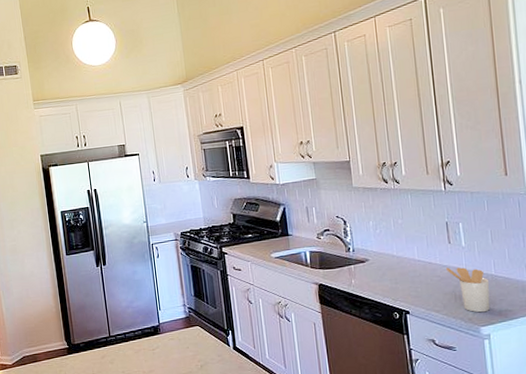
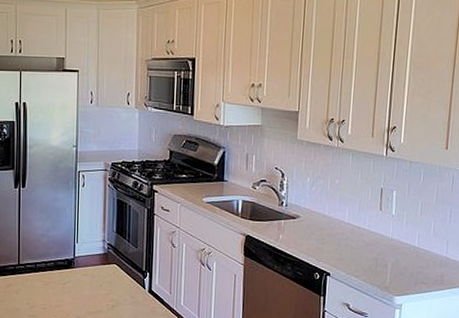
utensil holder: present [446,267,490,313] -> none [373,234,411,283]

